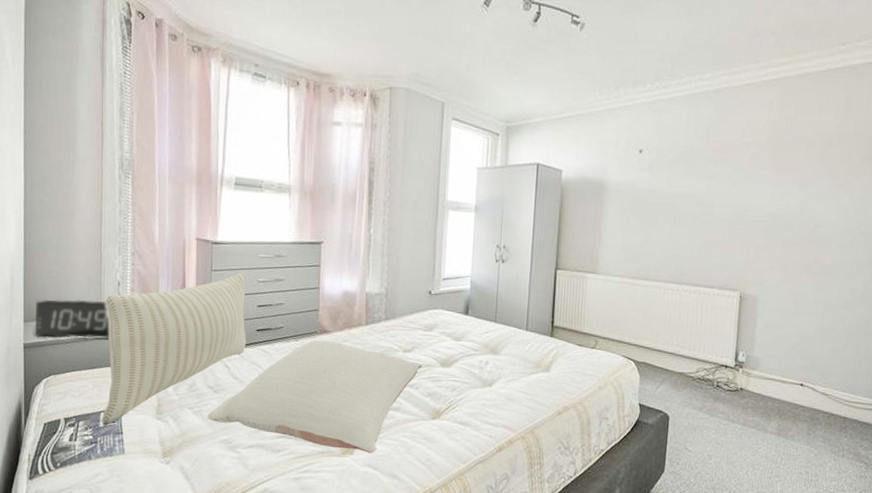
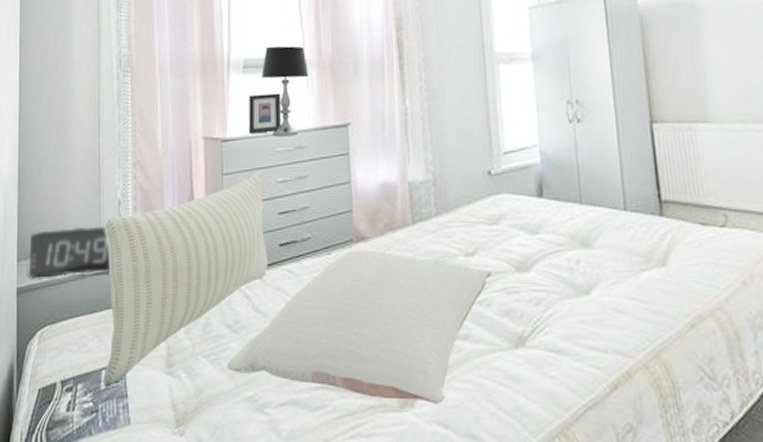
picture frame: none [236,208,267,242] -> present [248,93,282,134]
table lamp: none [251,169,292,247] -> present [261,45,309,137]

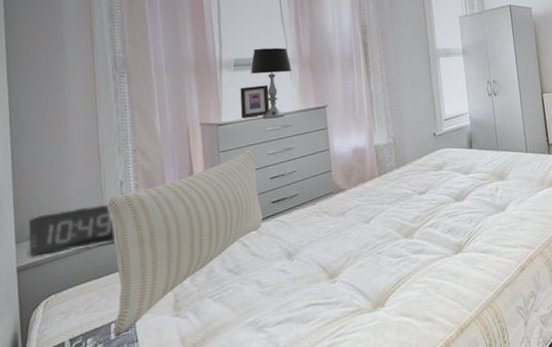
pillow: present [226,251,492,404] -> none [229,198,438,306]

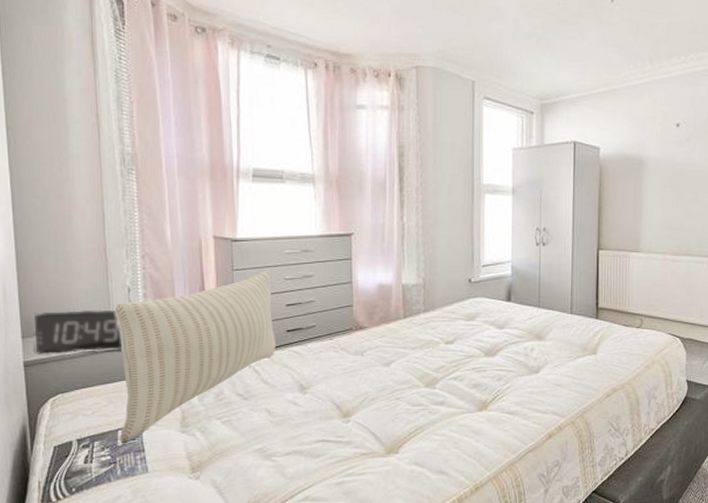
picture frame: present [240,85,270,119] -> none [257,202,290,237]
table lamp: present [251,47,292,120] -> none [271,159,317,241]

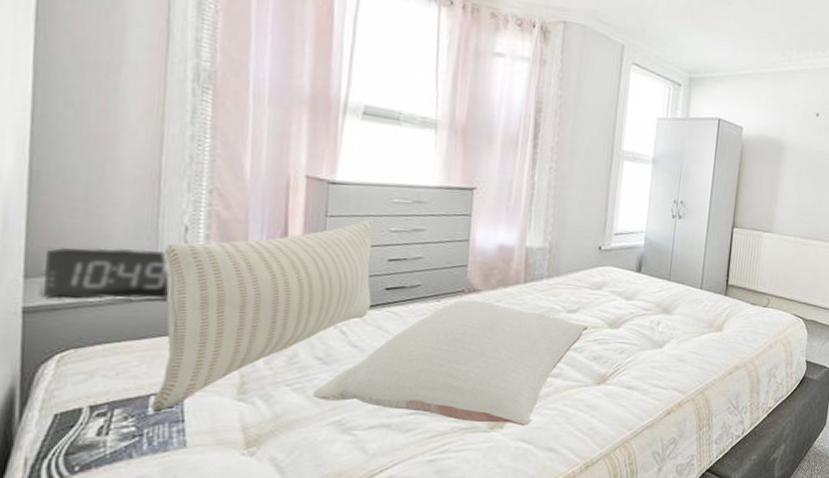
pillow: none [238,338,466,451] -> present [312,301,588,426]

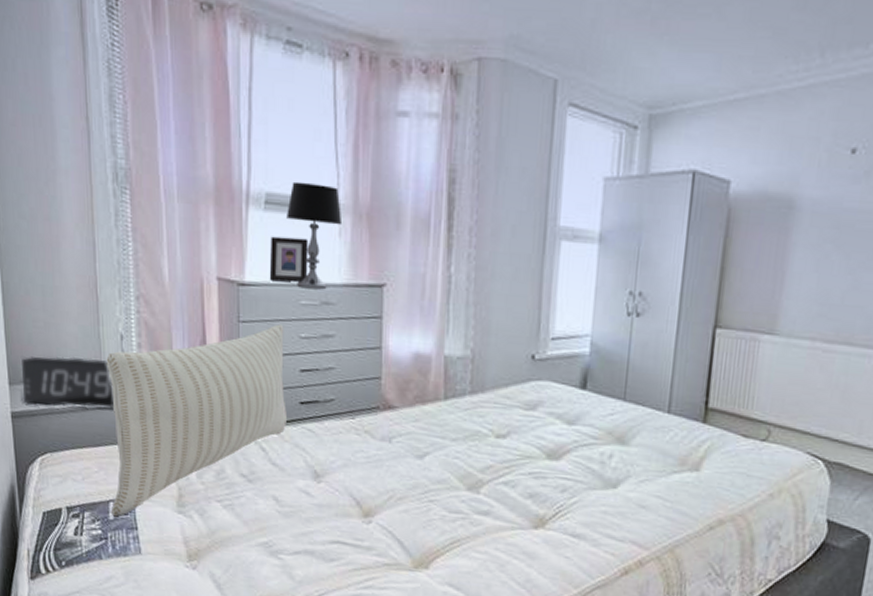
pillow: present [312,301,588,426] -> none [240,418,521,569]
picture frame: none [362,142,405,184] -> present [269,236,309,283]
table lamp: none [384,98,439,191] -> present [287,181,343,290]

